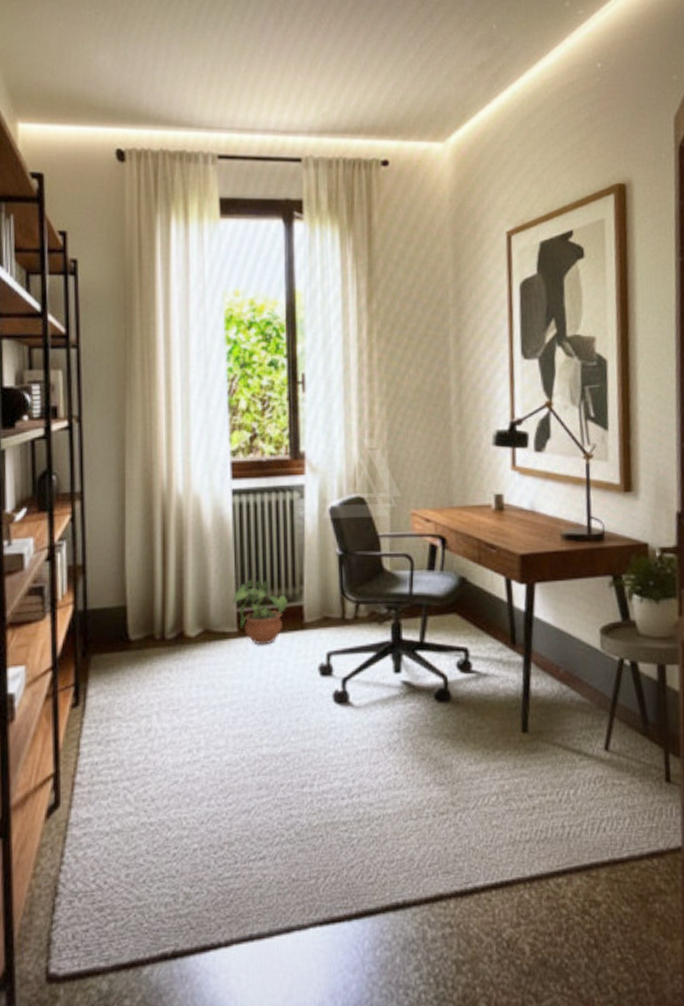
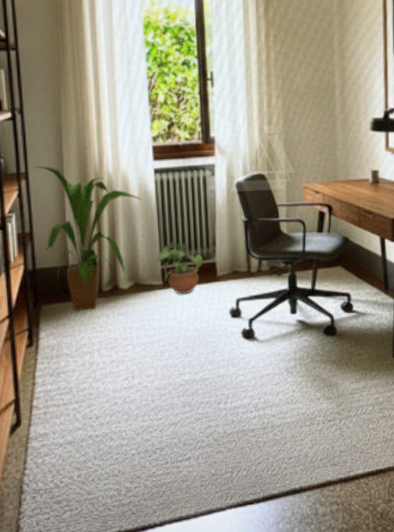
house plant: none [91,485,217,662] -> present [34,166,142,310]

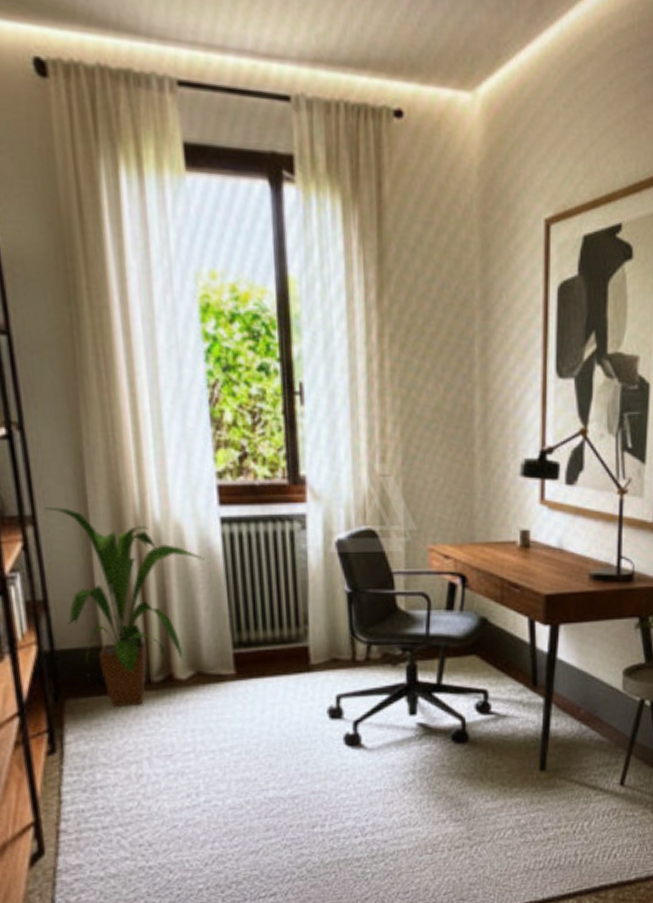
potted plant: present [157,237,204,295] -> none [226,612,292,688]

